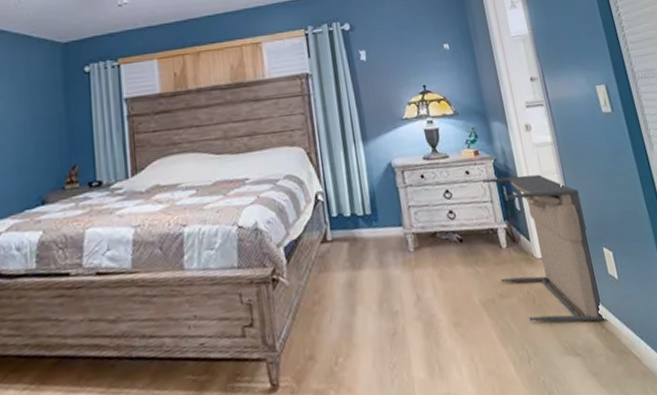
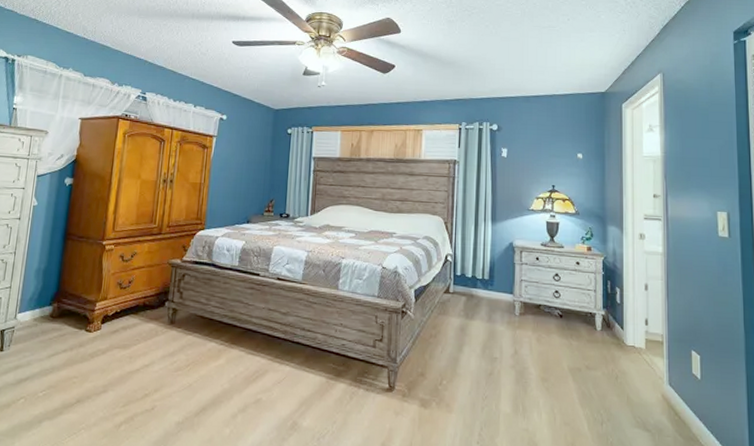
laundry hamper: present [482,174,607,323] -> none [590,272,682,410]

